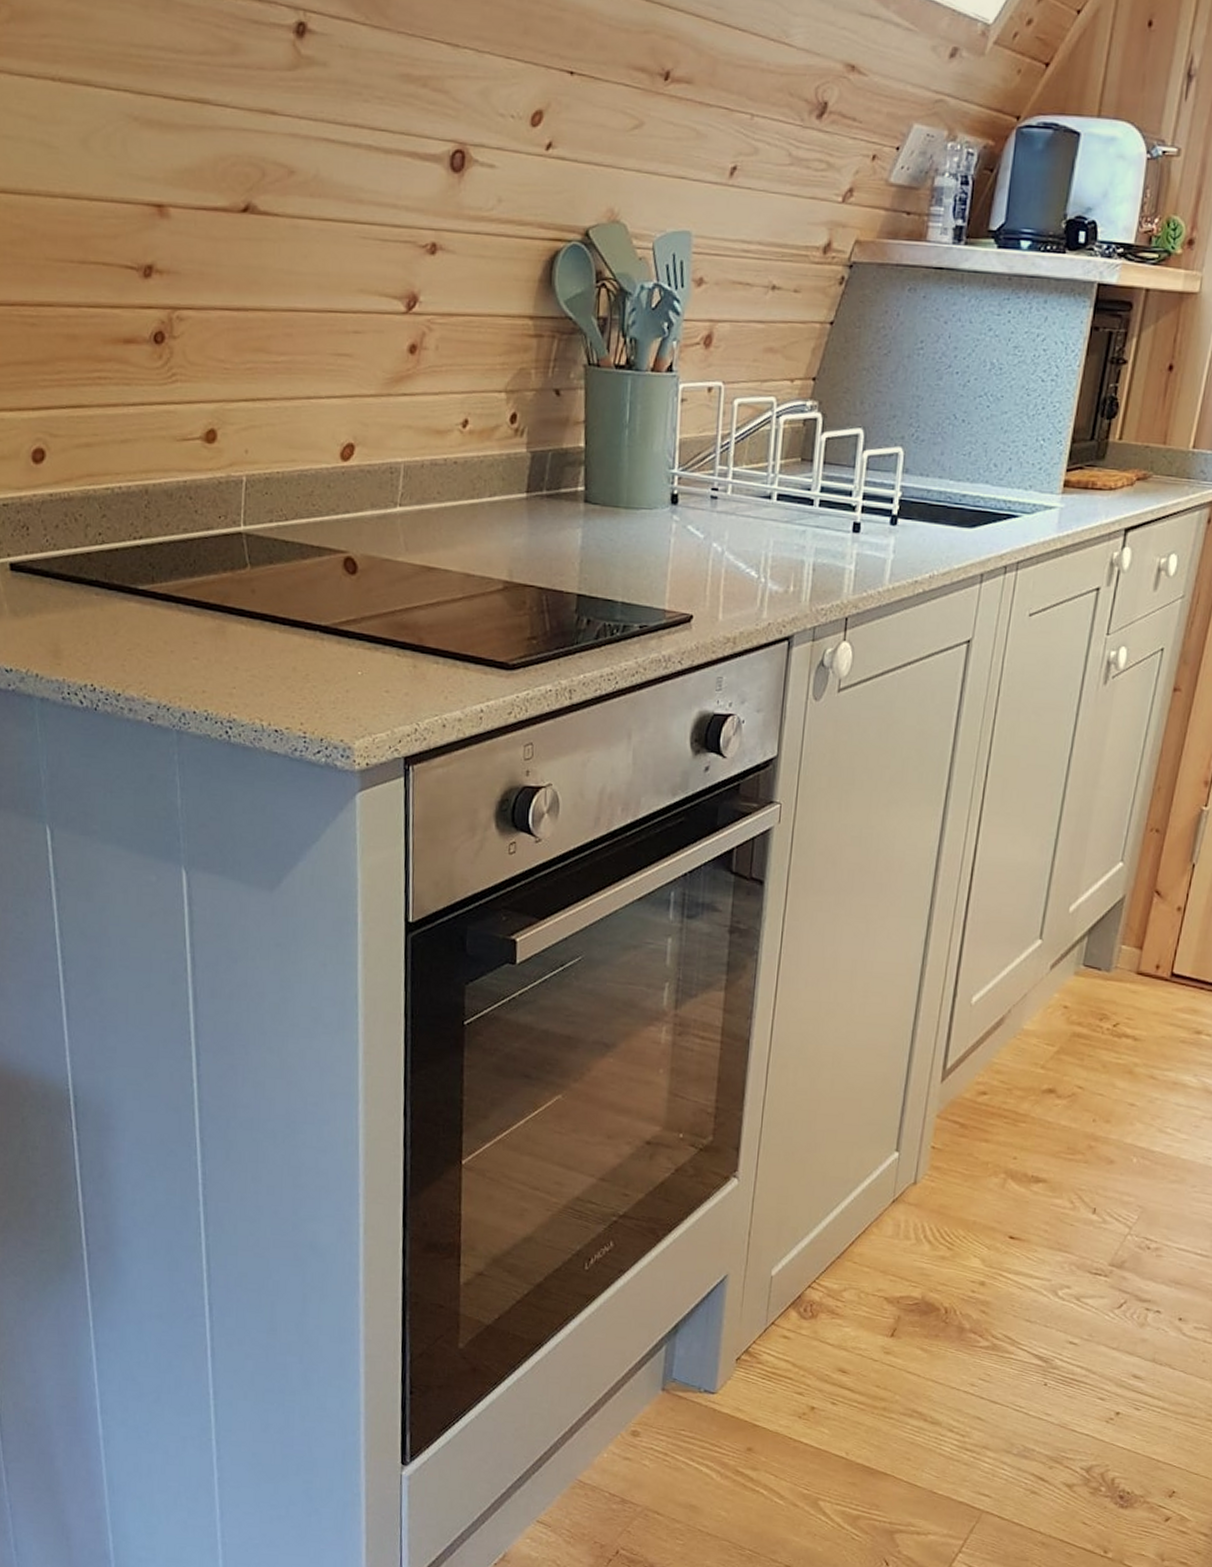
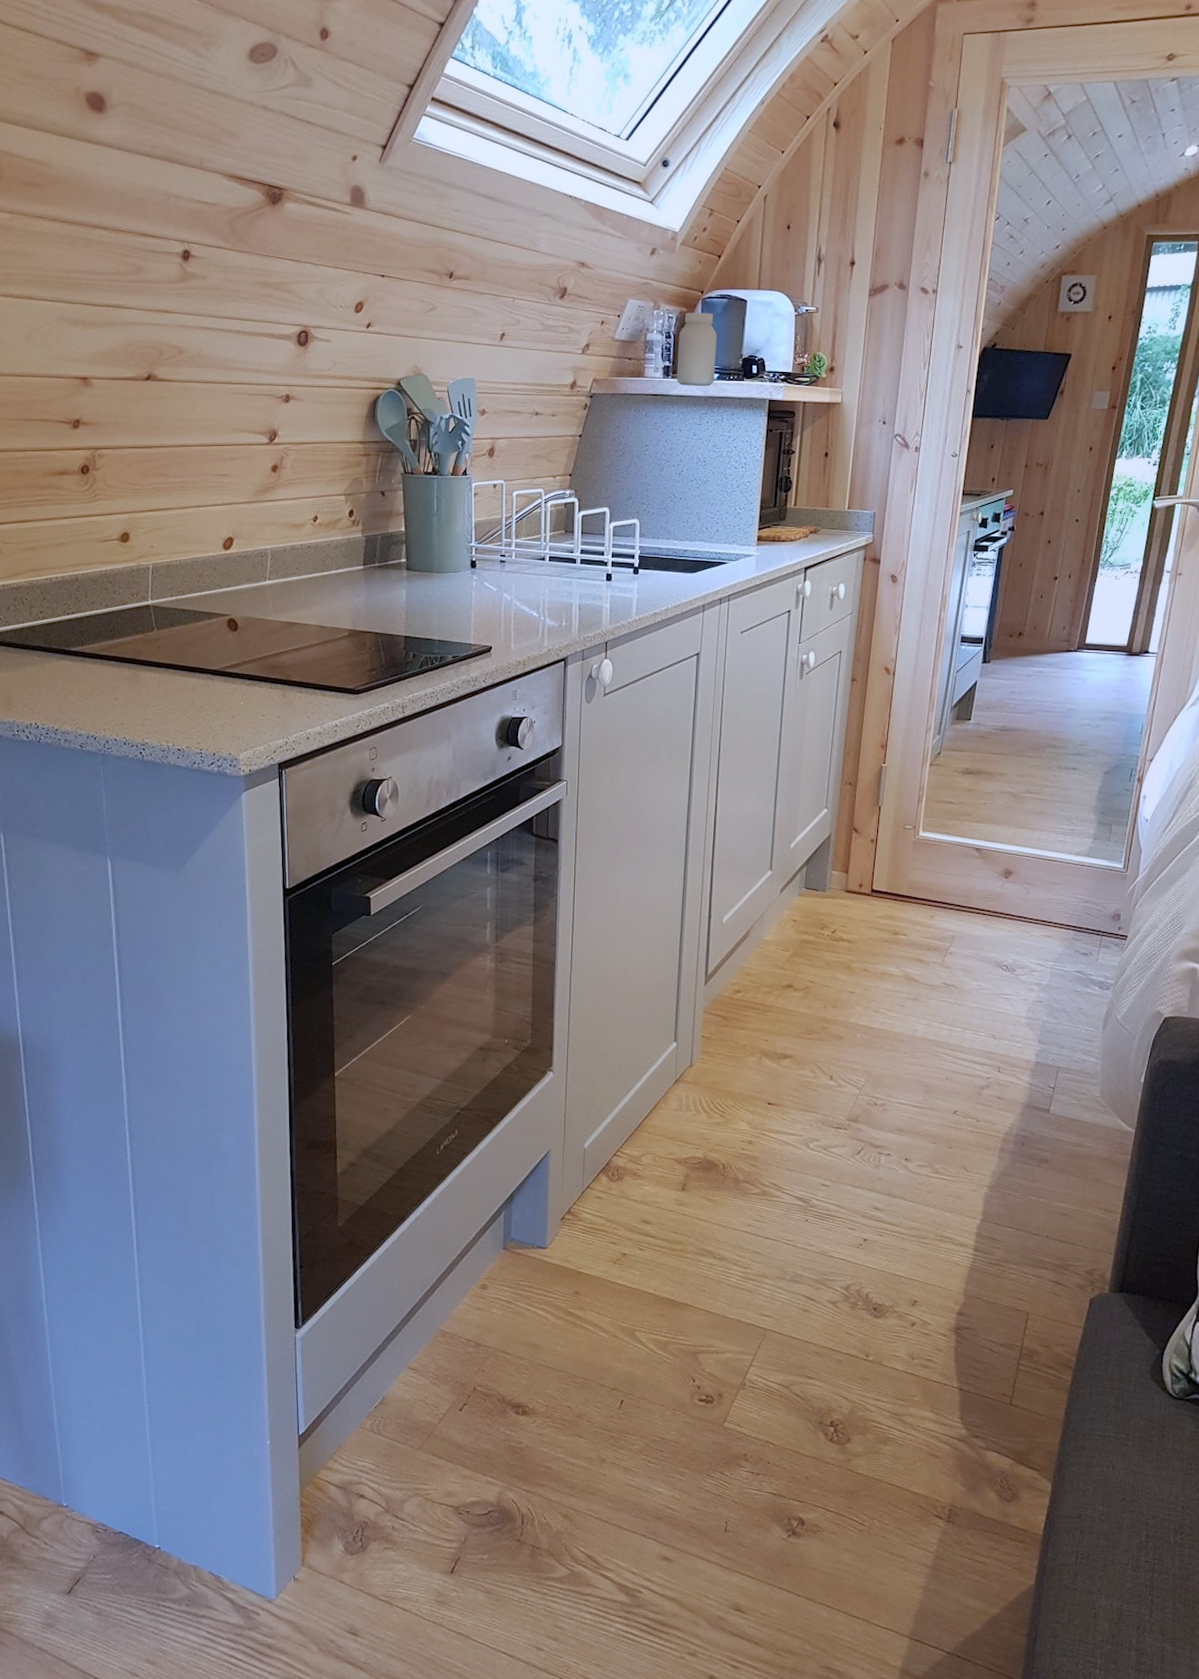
jar: none [971,147,1034,260] -> present [677,312,717,387]

